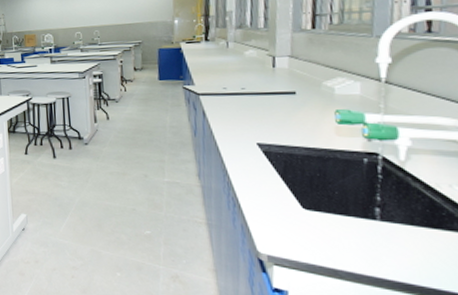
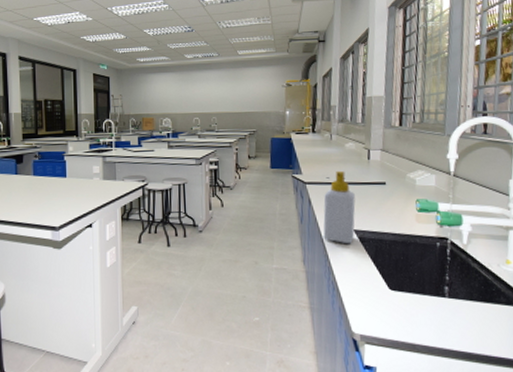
soap bottle: none [220,80,259,159] -> present [323,170,356,244]

